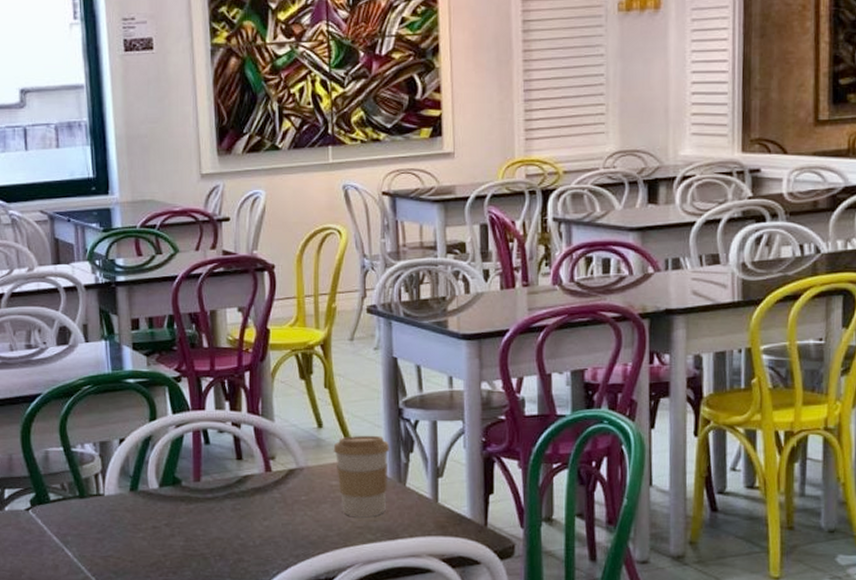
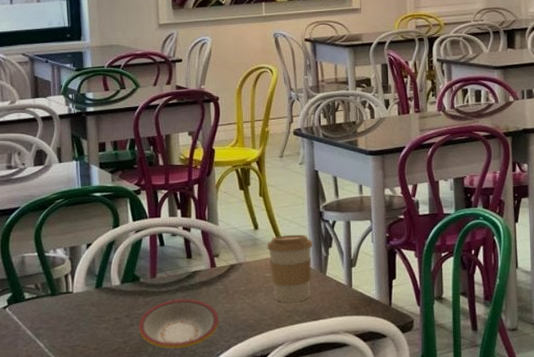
plate: none [180,507,275,565] -> present [138,299,219,348]

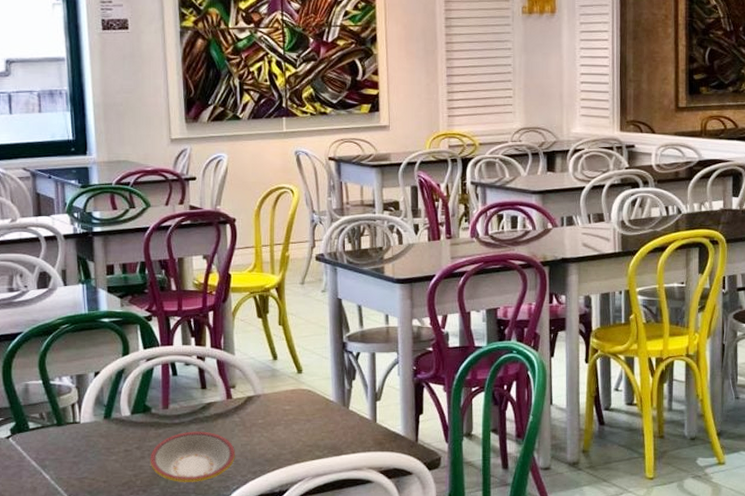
coffee cup: present [267,234,313,303] -> none [286,365,336,437]

